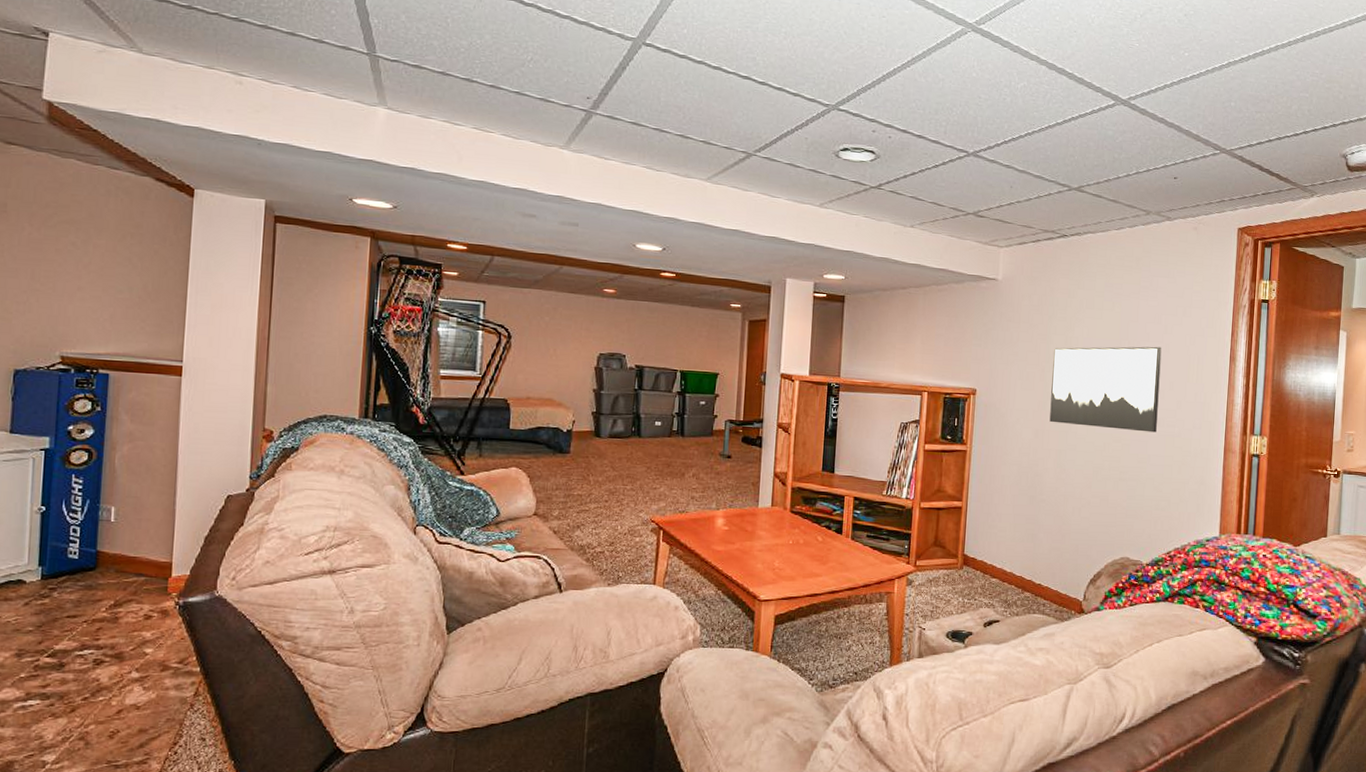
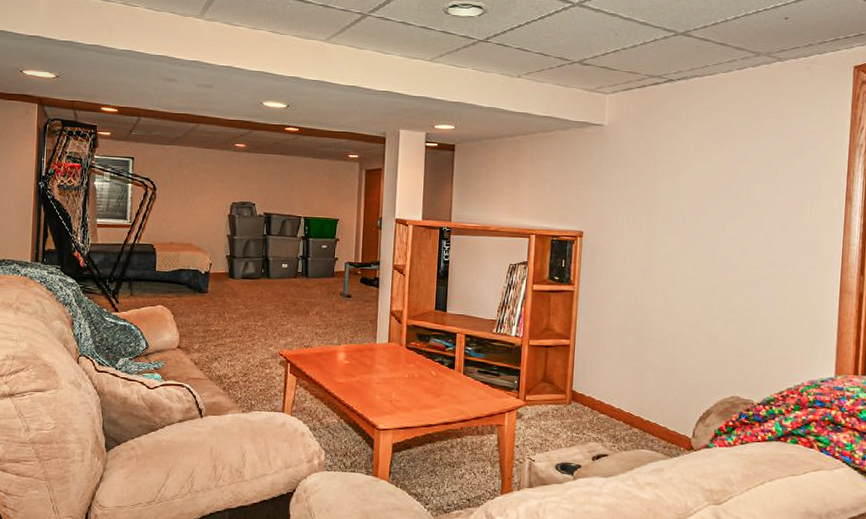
wall art: present [1049,346,1162,433] -> none [657,187,773,273]

